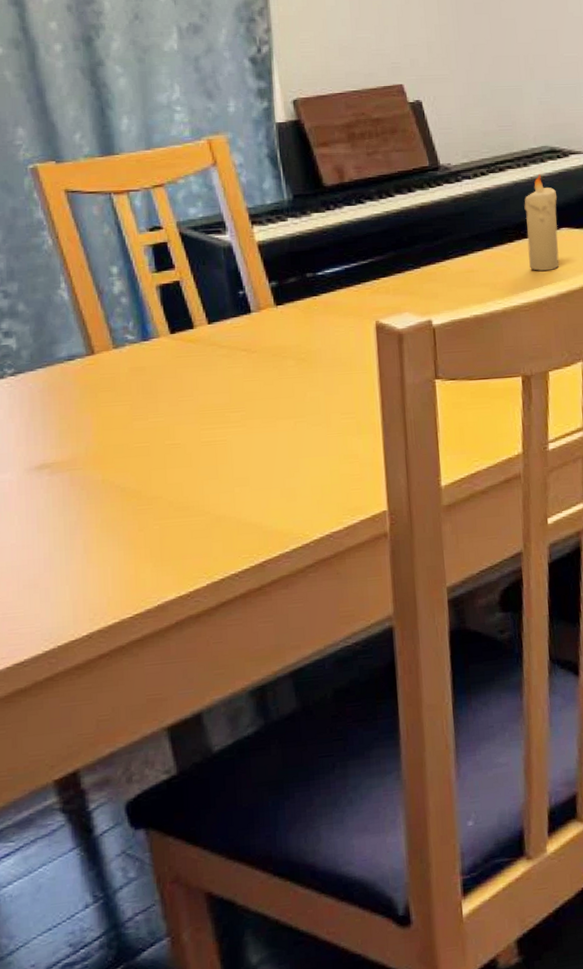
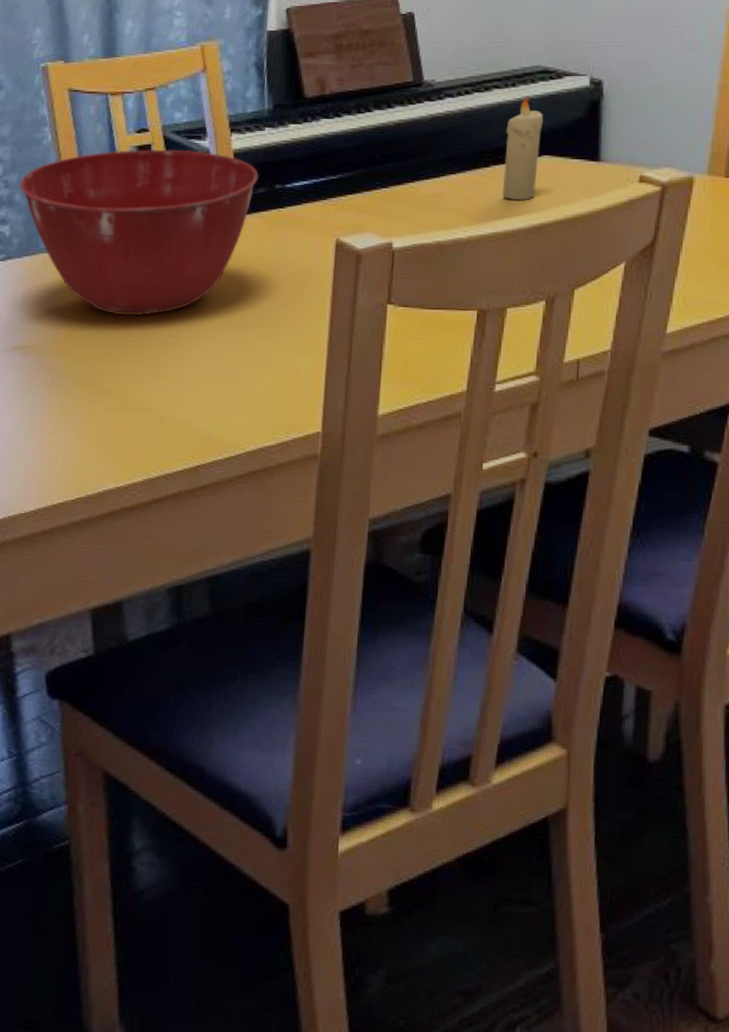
mixing bowl: none [20,245,287,420] -> present [19,149,259,316]

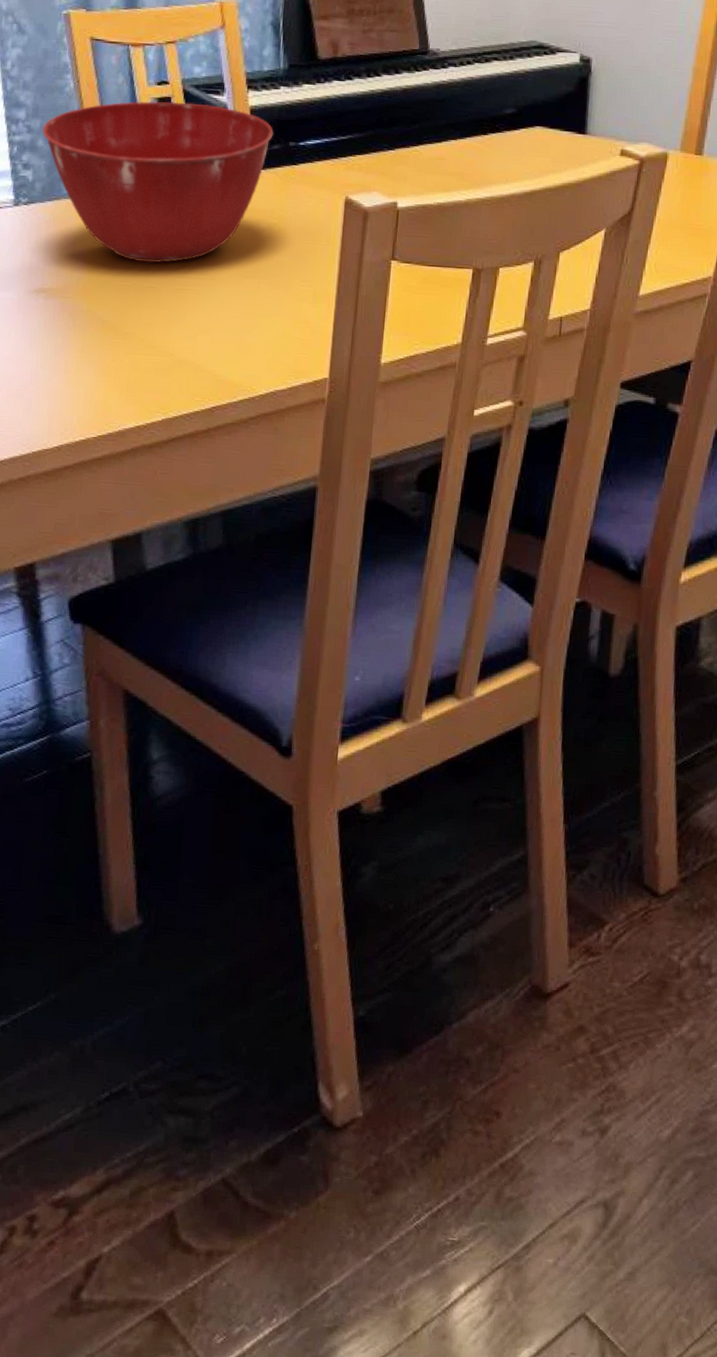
candle: present [503,96,544,200] -> none [499,69,538,168]

